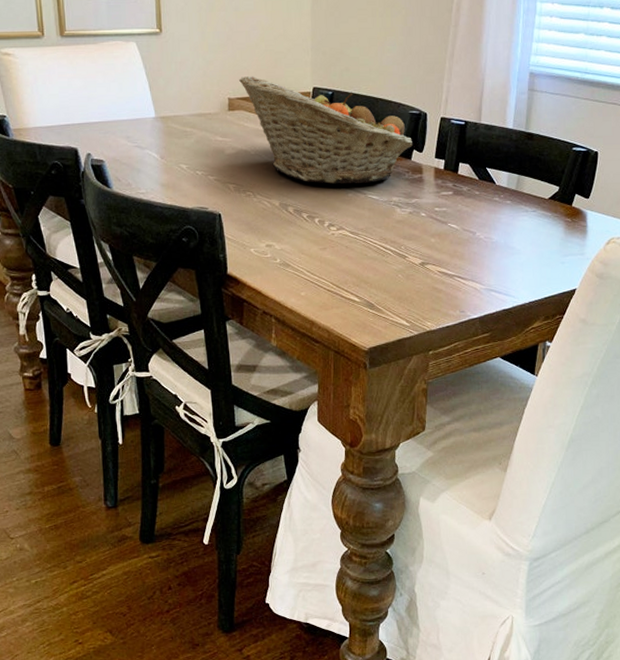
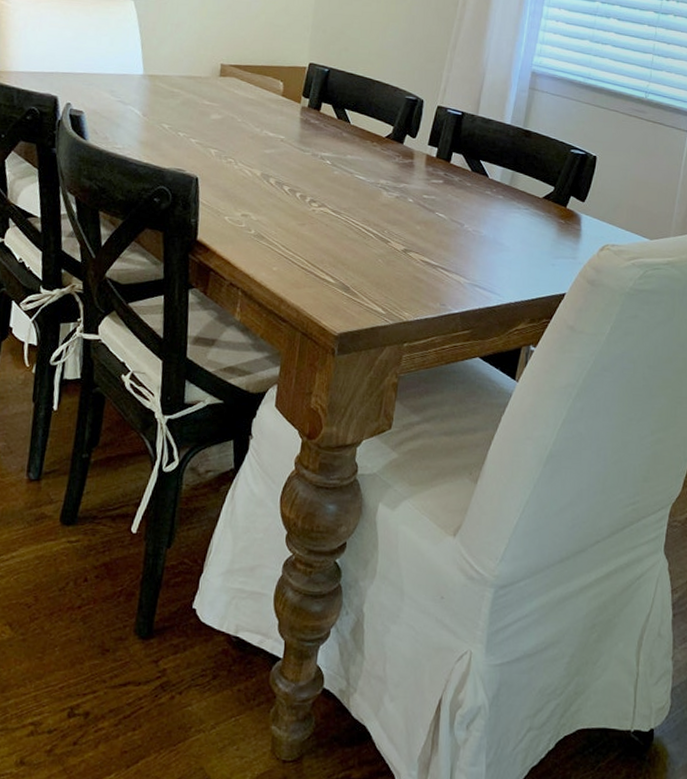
fruit basket: present [239,76,412,184] -> none [234,45,406,163]

